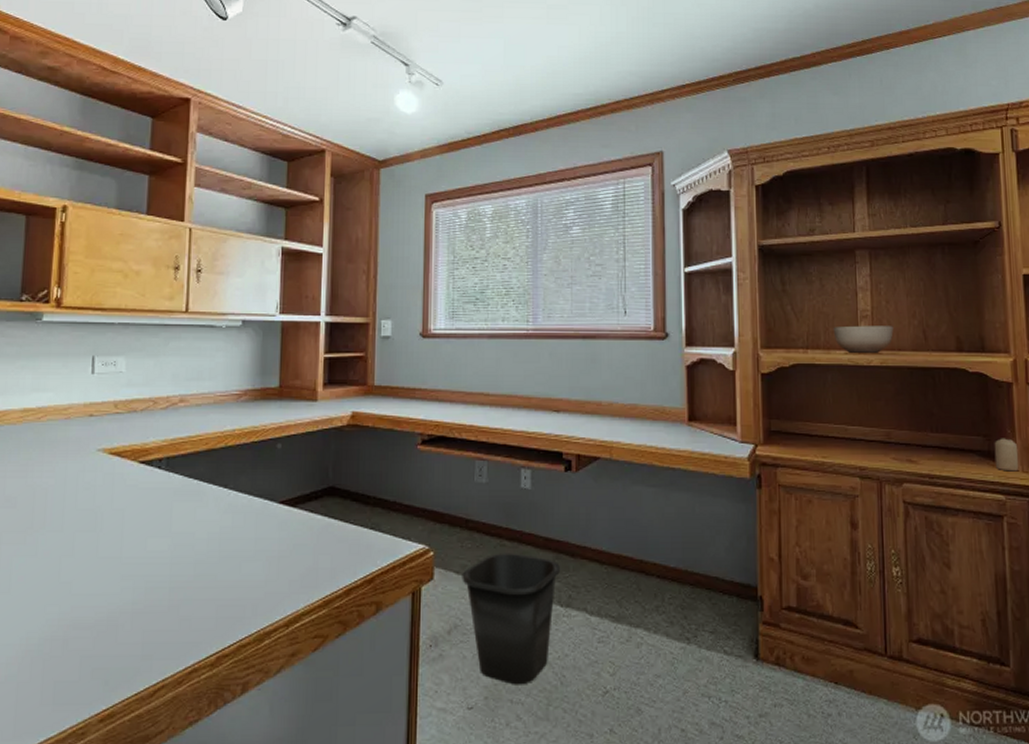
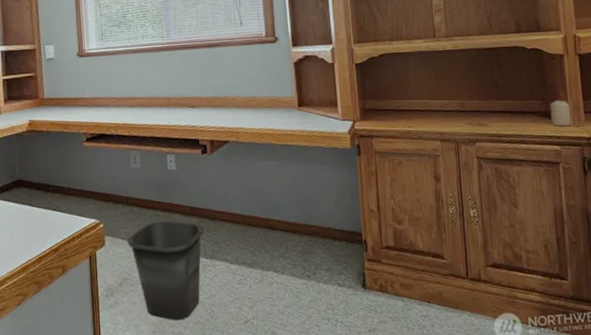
bowl: present [833,325,894,354] -> none [413,16,463,42]

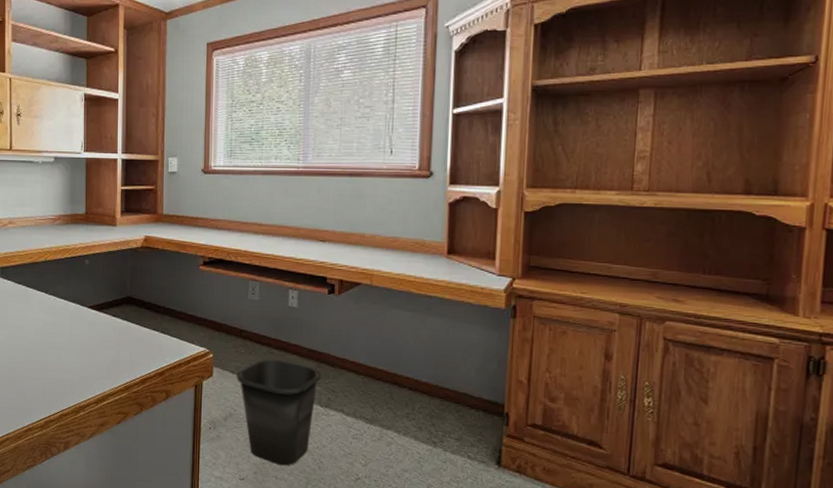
candle: present [550,100,572,127] -> none [772,282,802,316]

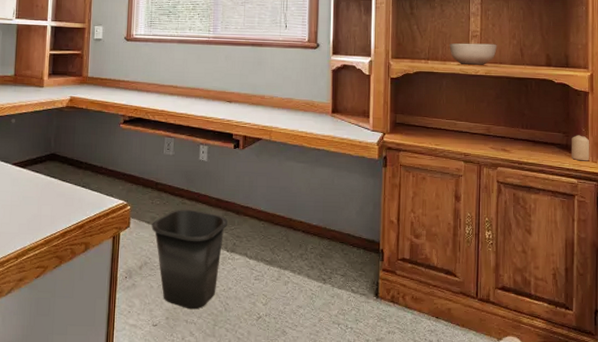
bowl: none [605,166,674,195] -> present [449,43,497,66]
candle: none [772,282,802,316] -> present [571,135,590,161]

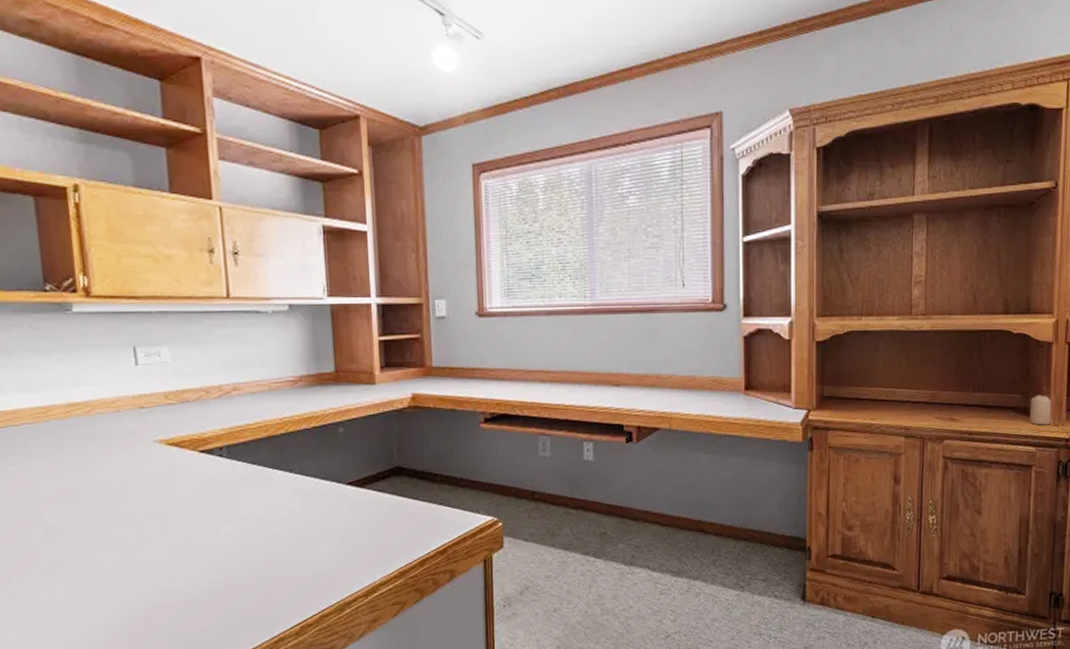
waste bin: present [151,209,228,310] -> none [530,520,623,635]
bowl: present [449,43,497,66] -> none [887,290,945,320]

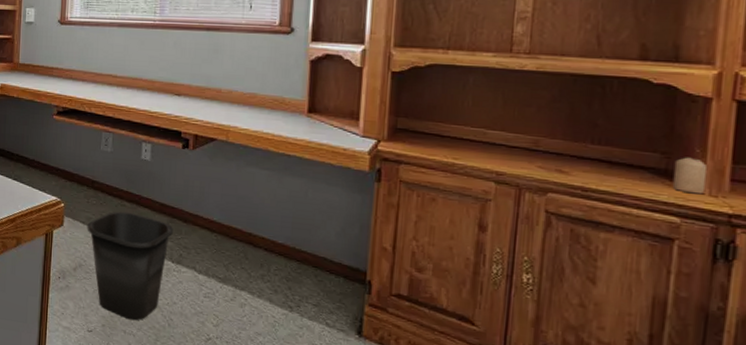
waste bin: none [530,520,623,635] -> present [87,211,173,321]

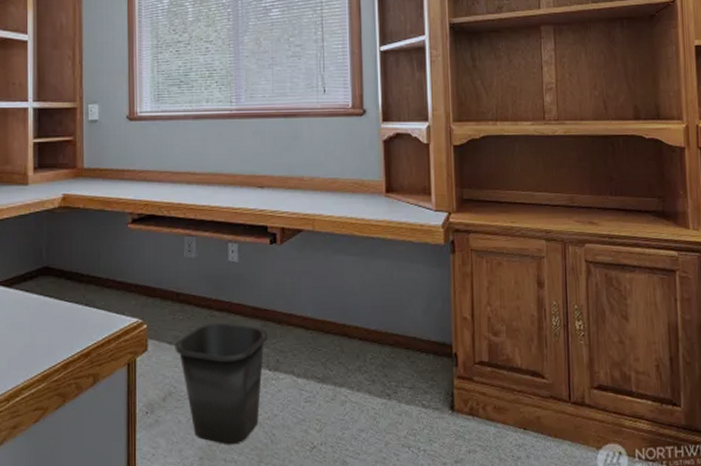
candle: present [672,157,708,195] -> none [668,199,691,230]

